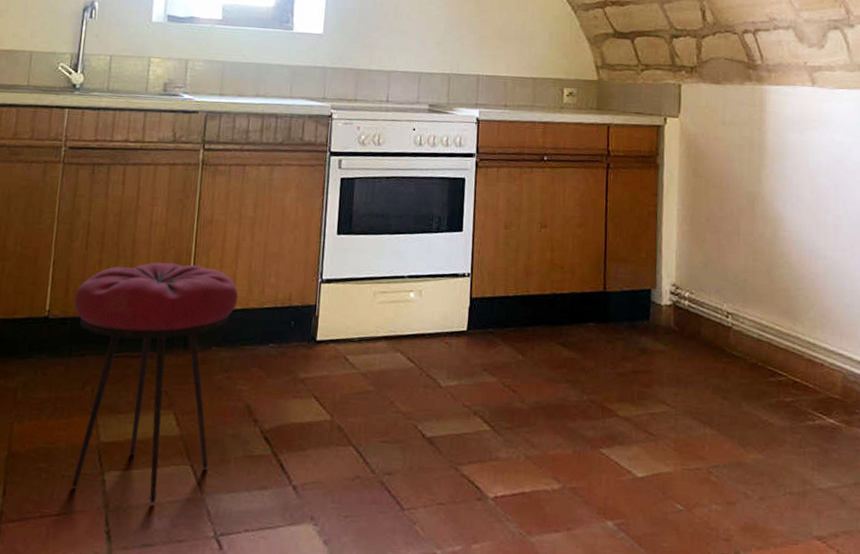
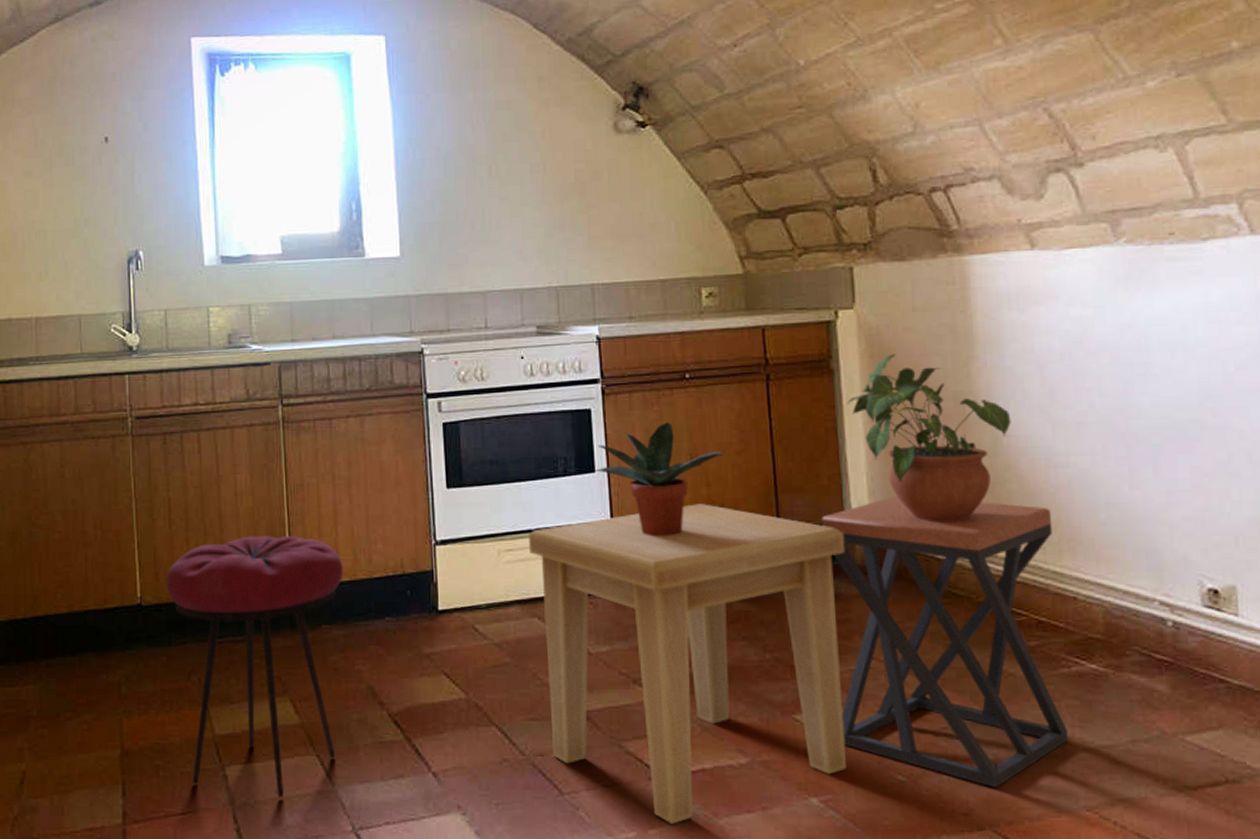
side table: none [399,265,655,540] -> present [529,504,846,824]
potted plant: none [463,195,568,291] -> present [595,422,725,537]
stool: none [637,271,811,518] -> present [822,496,1068,788]
potted plant: none [666,157,787,296] -> present [847,354,1012,521]

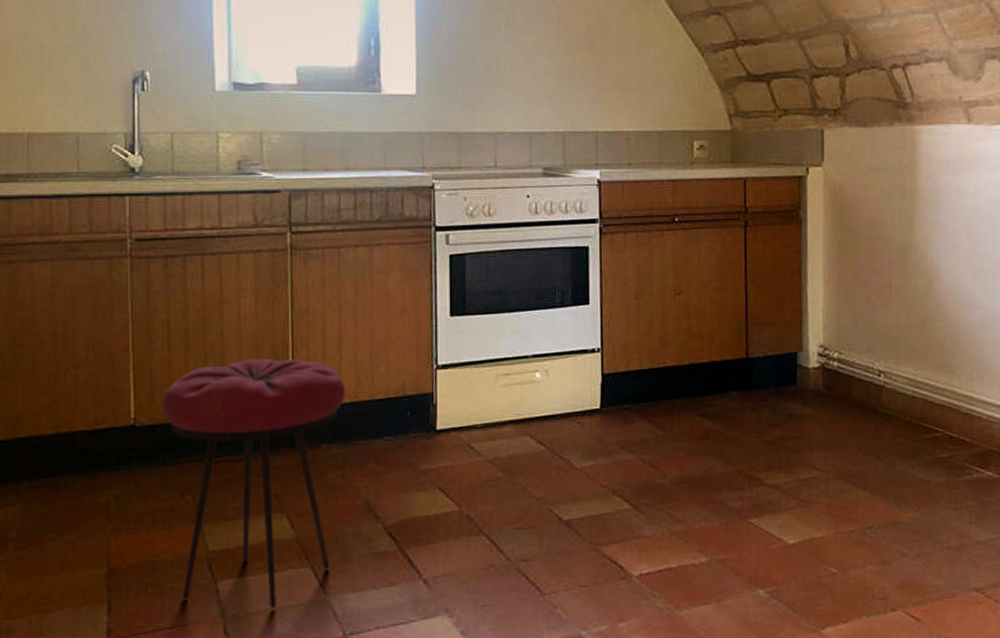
side table: present [529,504,846,824] -> none [525,334,801,617]
potted plant: present [595,422,725,537] -> none [590,261,705,363]
stool: present [822,496,1068,788] -> none [783,330,967,576]
potted plant: present [847,354,1012,521] -> none [811,207,942,352]

